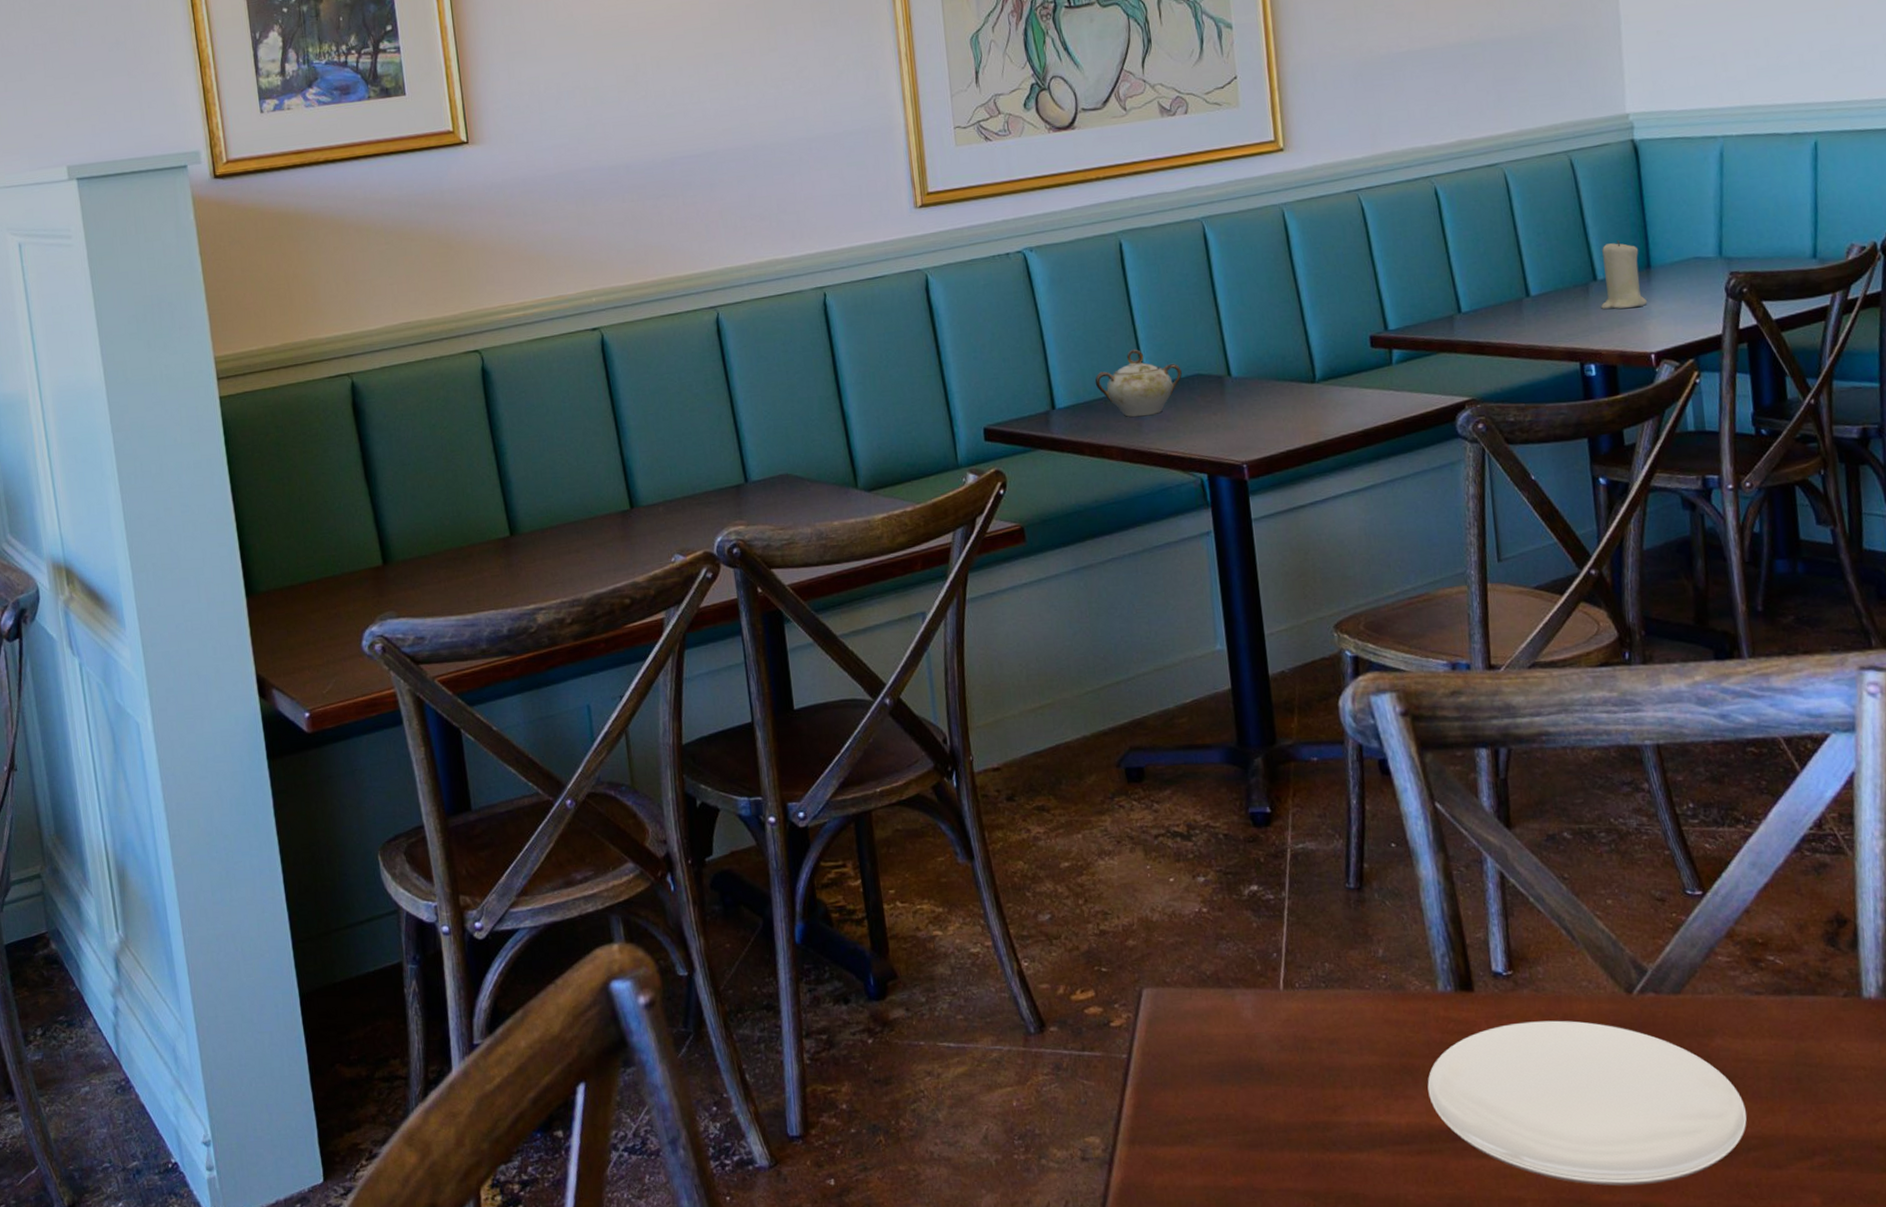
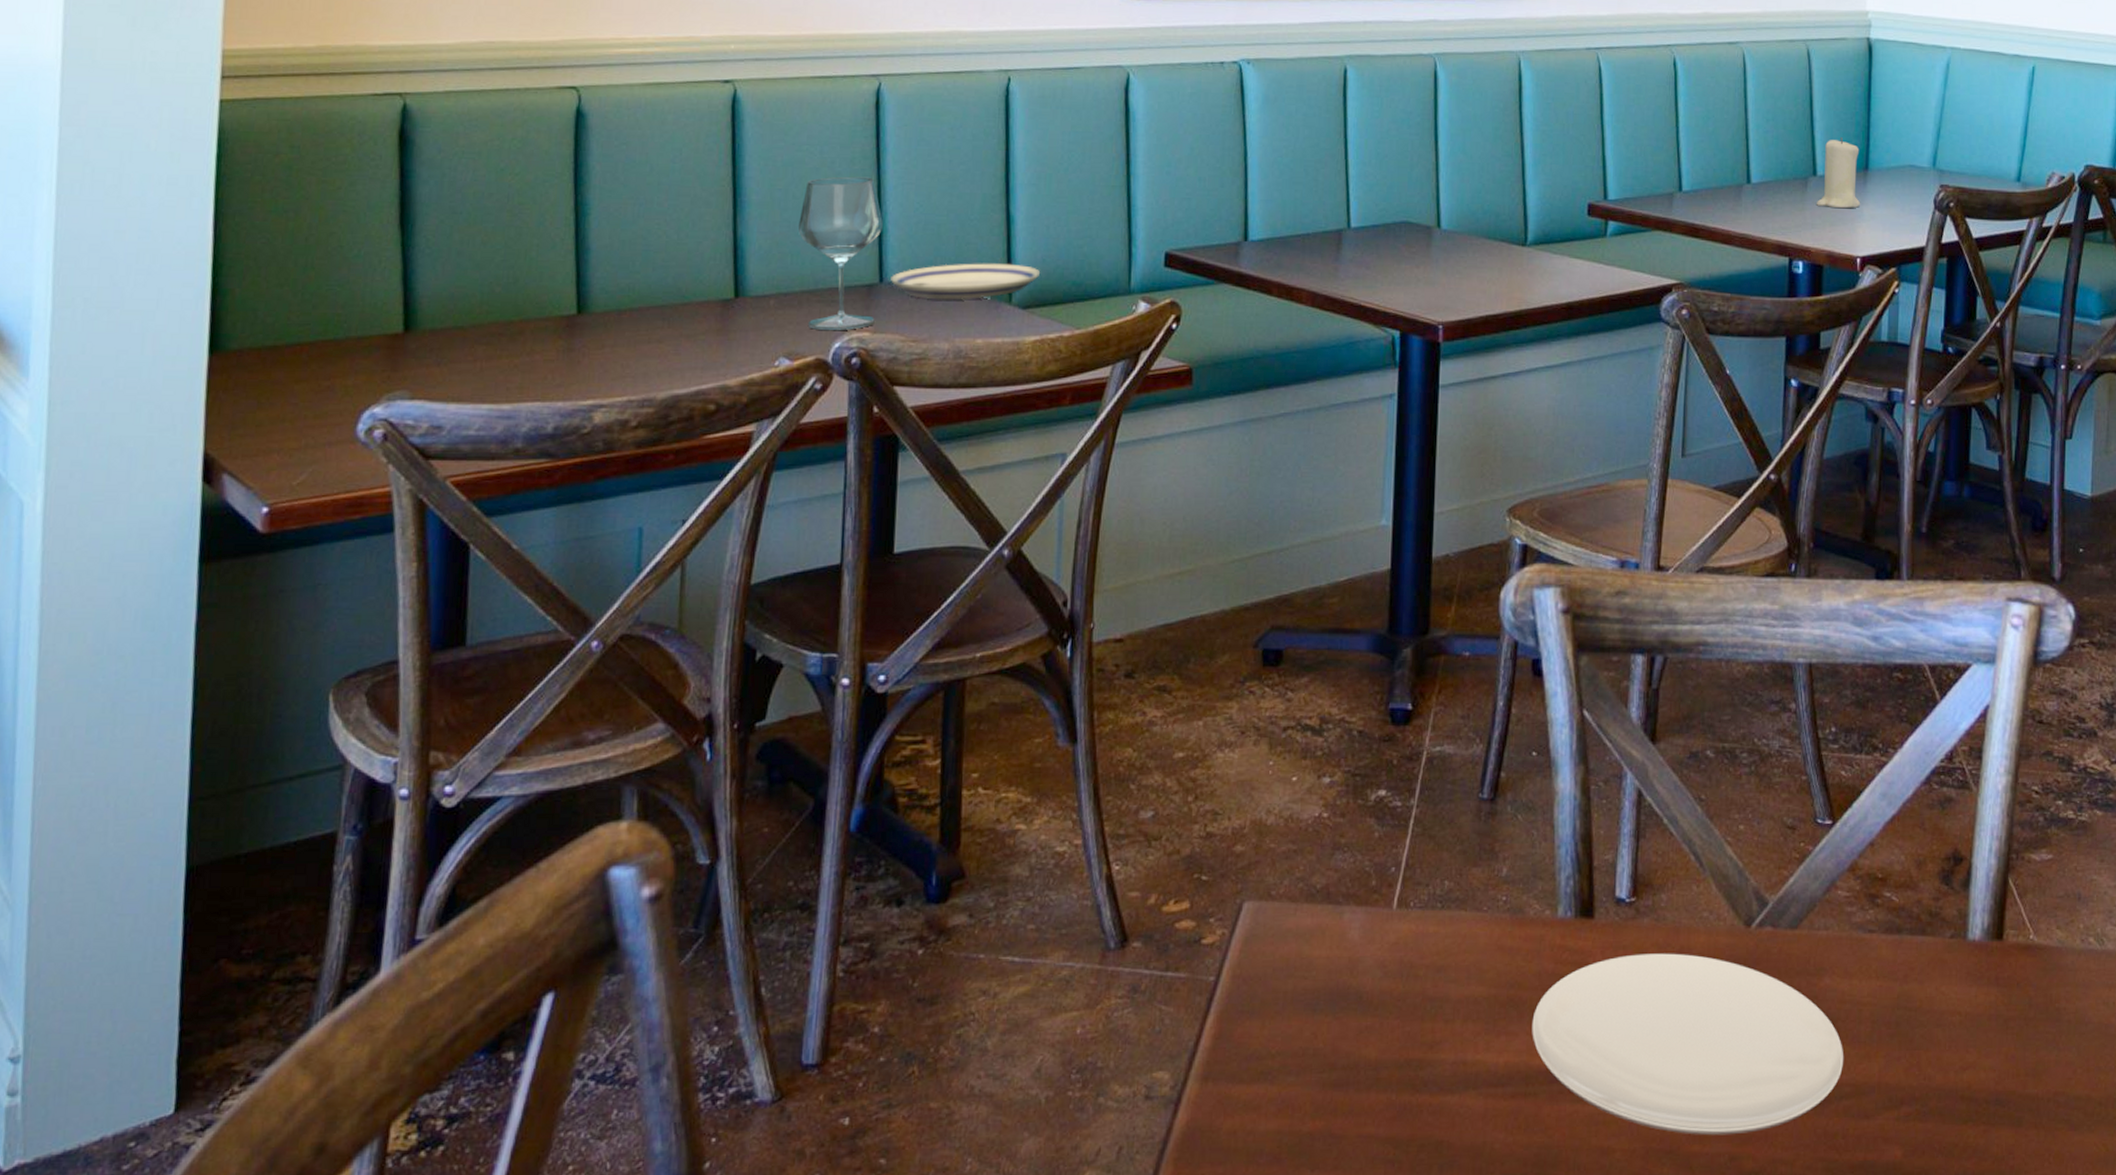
wine glass: none [671,394,747,529] -> present [797,176,883,331]
plate: none [754,453,879,492] -> present [891,263,1041,299]
sugar bowl: present [1094,349,1182,418] -> none [1295,185,1389,261]

